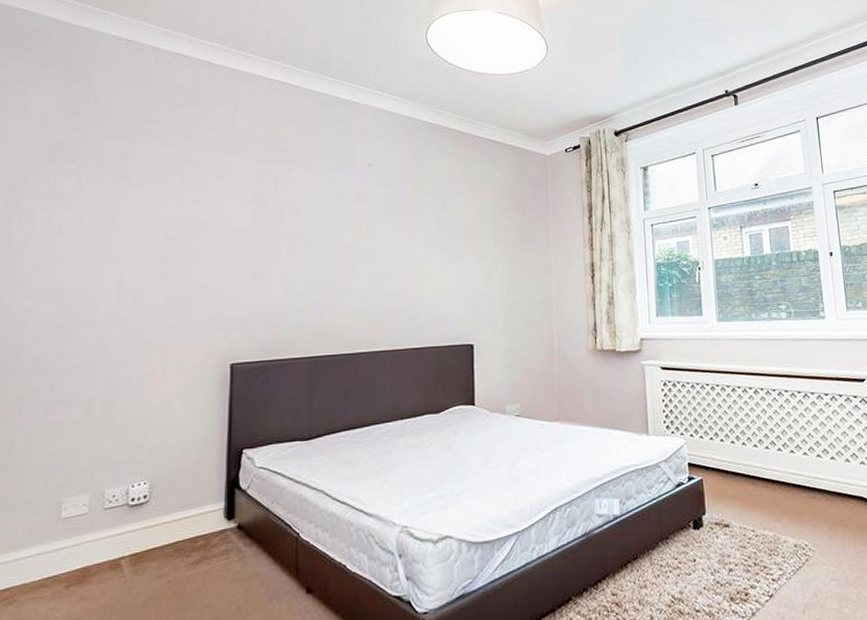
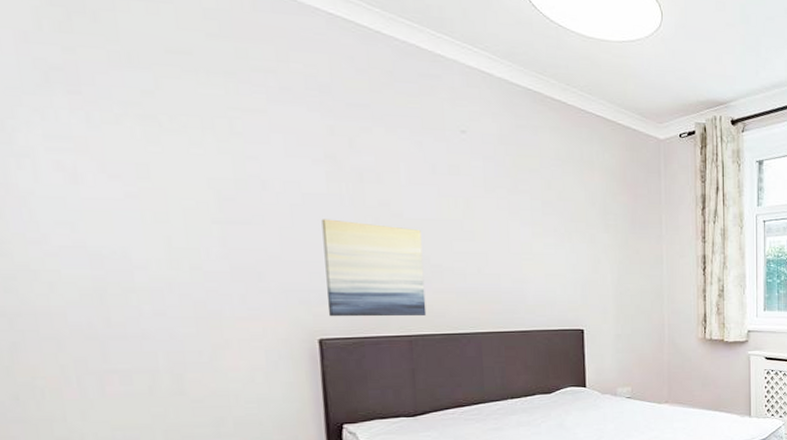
wall art: none [241,251,328,342] -> present [321,219,427,317]

